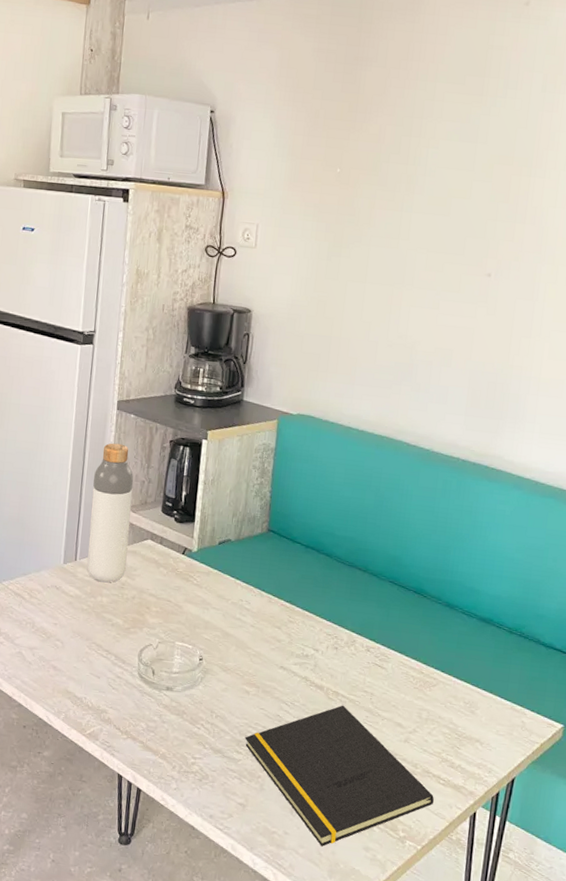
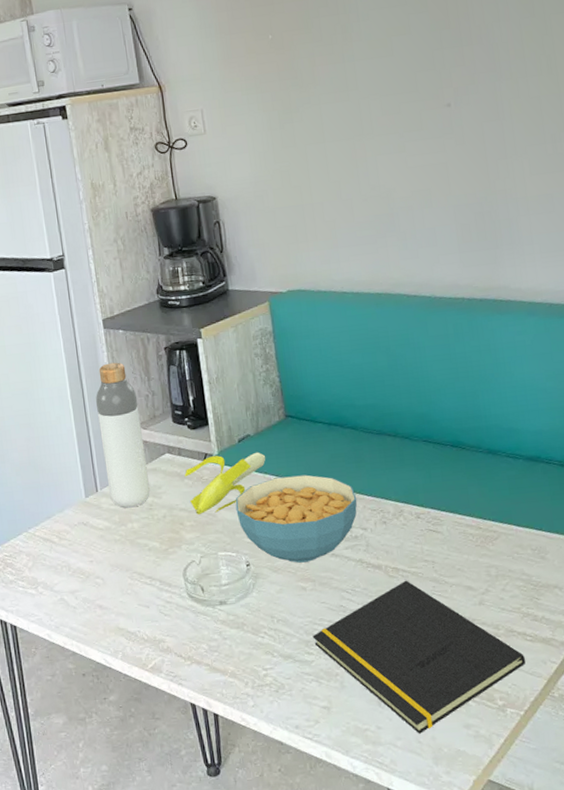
banana: none [160,551,241,605] -> present [184,452,266,514]
cereal bowl: none [201,584,316,669] -> present [235,474,357,563]

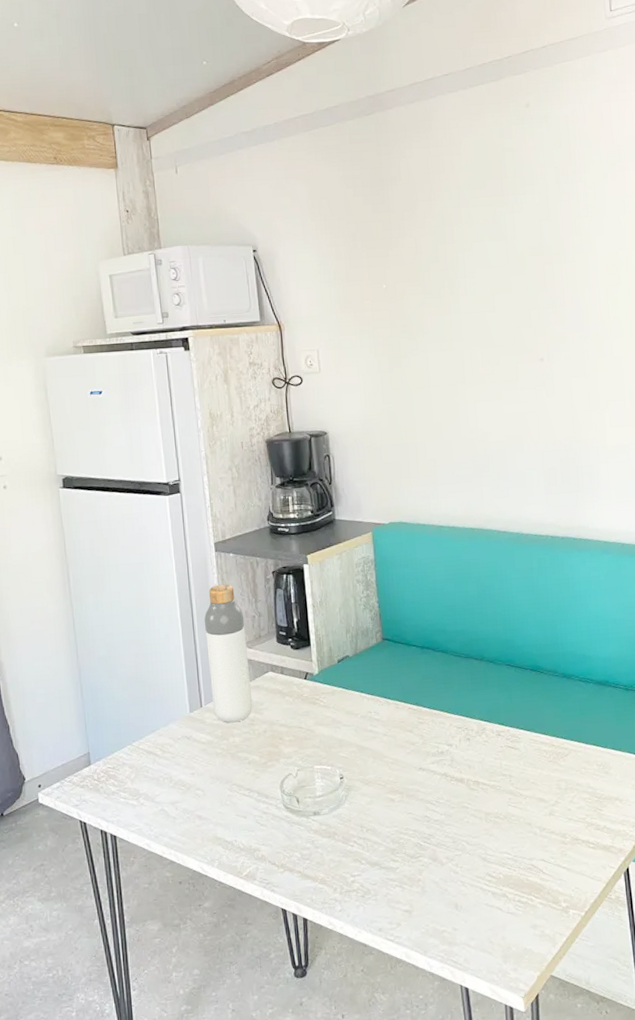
banana: present [184,452,266,514] -> none [285,672,363,730]
cereal bowl: present [235,474,357,563] -> none [332,694,445,776]
notepad: present [312,580,526,734] -> none [398,792,589,934]

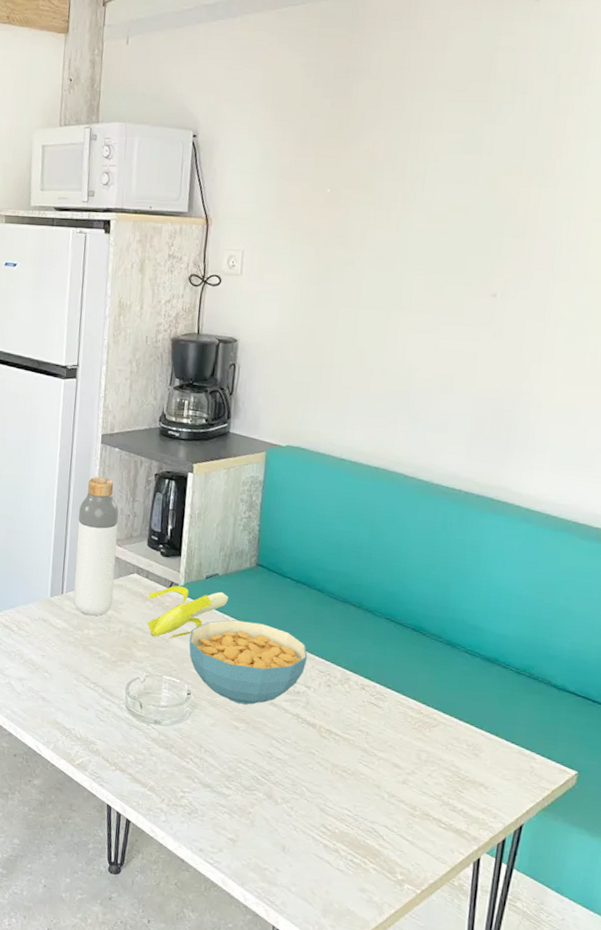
banana: none [285,672,363,730] -> present [147,585,229,639]
cereal bowl: none [332,694,445,776] -> present [189,619,308,705]

